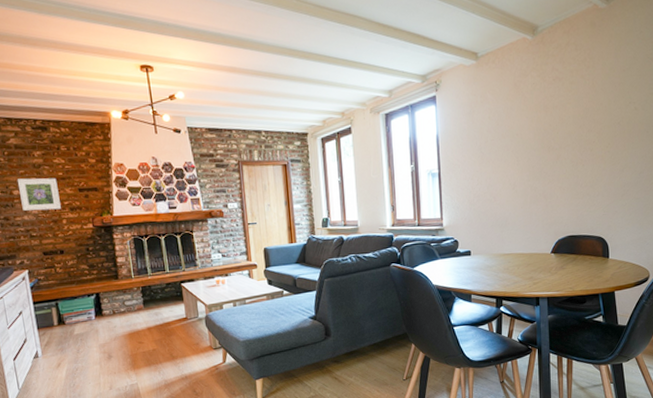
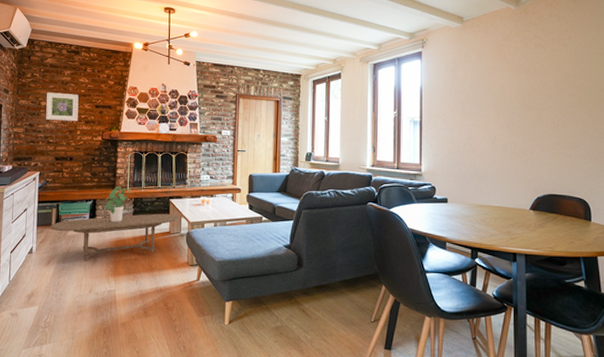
coffee table: none [52,298,195,359] -> present [50,213,179,261]
potted plant: none [108,275,138,315] -> present [104,186,132,223]

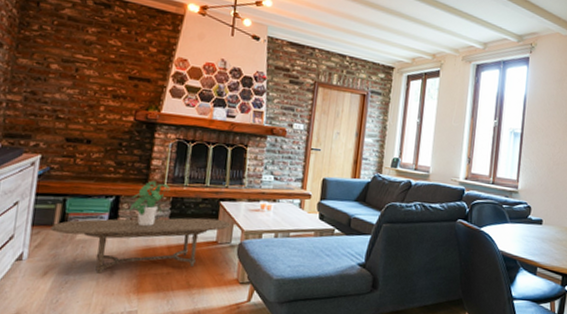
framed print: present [46,92,79,121] -> none [56,52,106,94]

